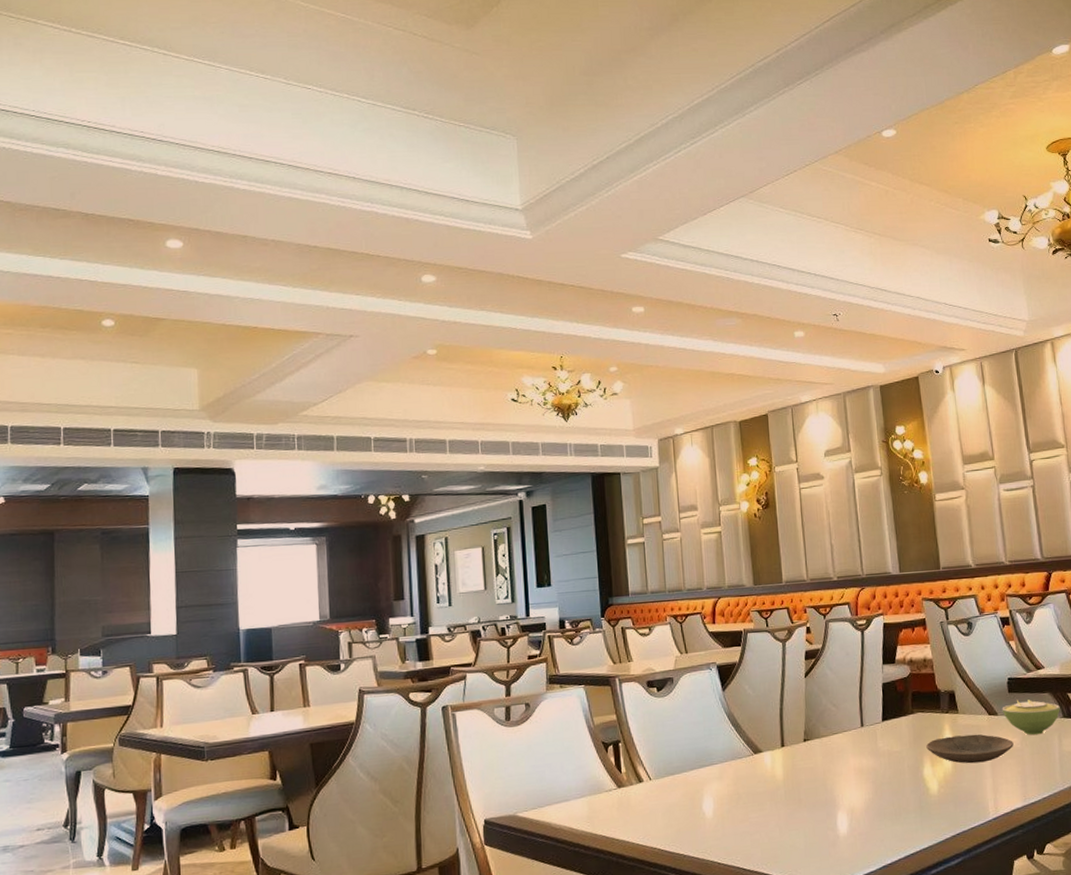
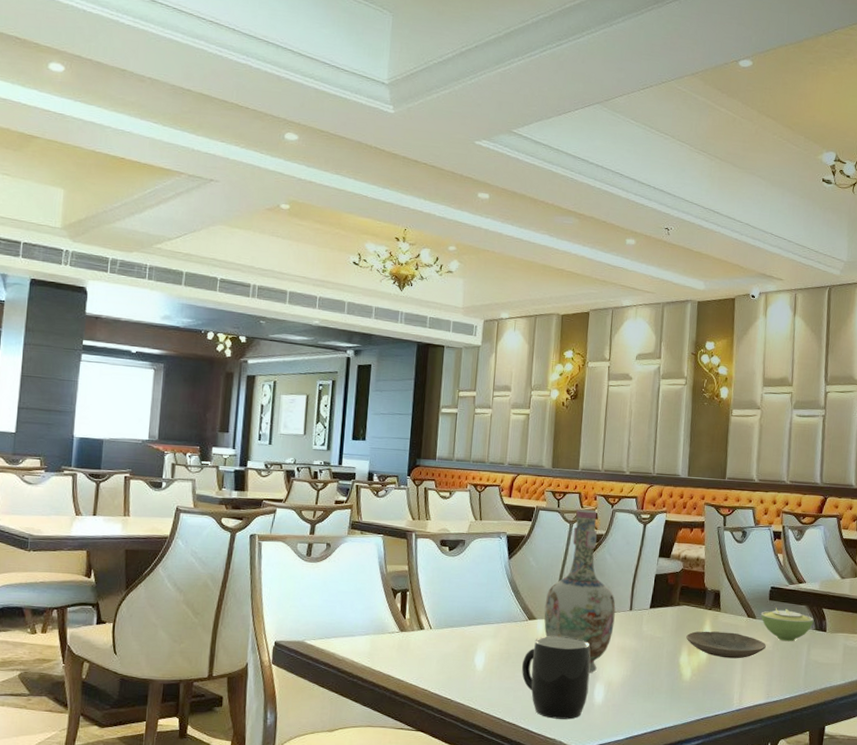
mug: none [754,766,831,859] -> present [521,636,591,720]
vase: none [769,624,847,802] -> present [544,509,616,673]

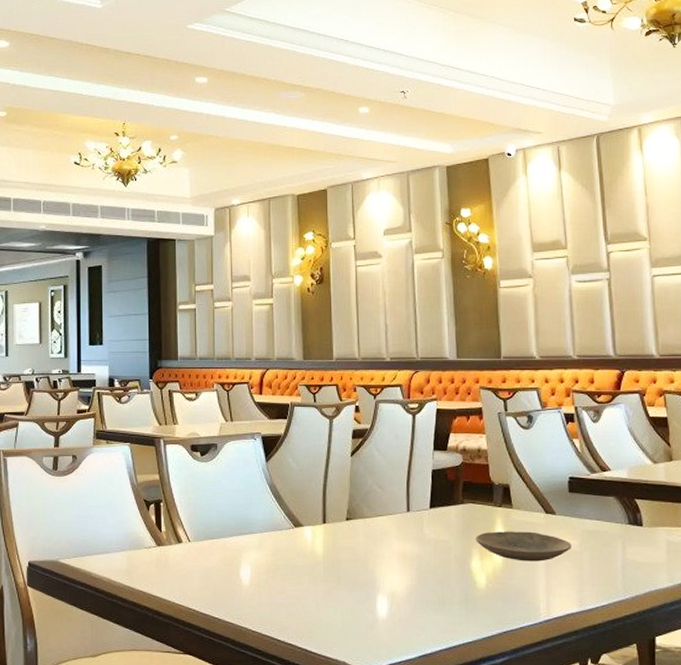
mug: present [521,636,591,720] -> none [292,544,370,637]
vase: present [544,509,616,673] -> none [311,402,391,584]
sugar bowl: present [760,607,814,642] -> none [560,500,626,540]

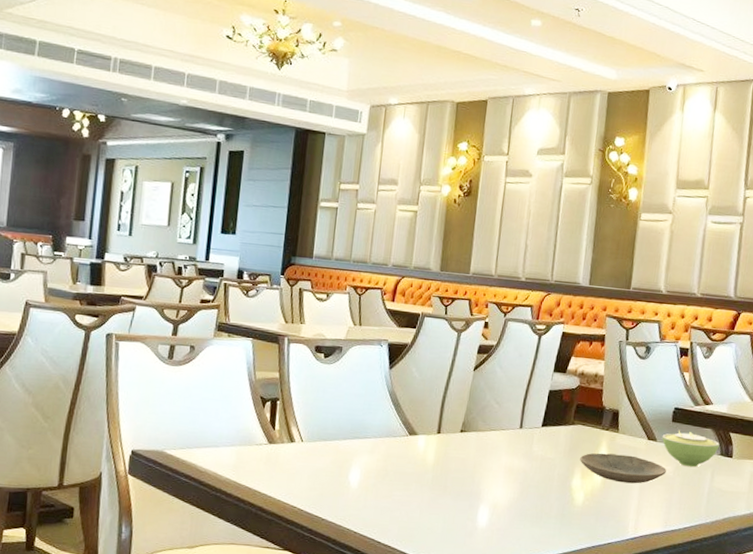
sugar bowl: none [560,500,626,540] -> present [662,430,720,468]

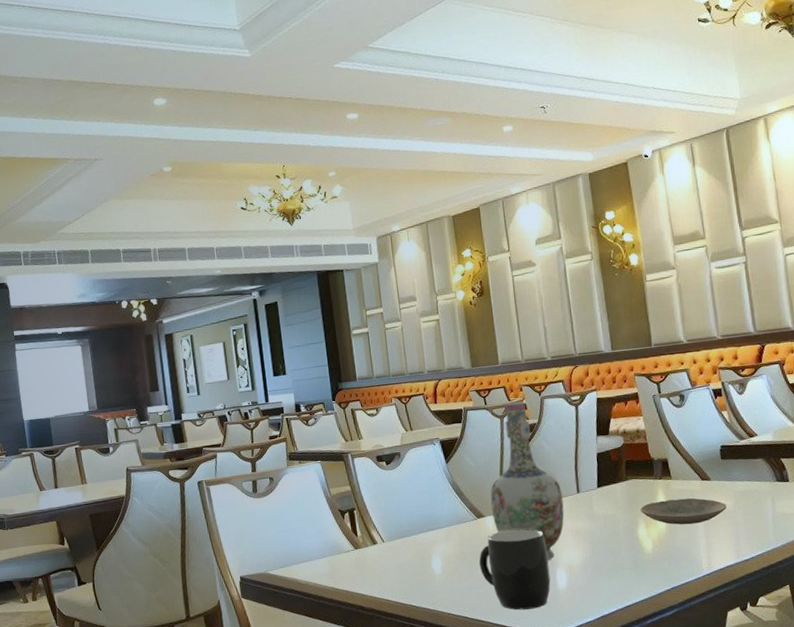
mug: none [399,453,475,543] -> present [479,528,551,610]
vase: none [426,316,505,494] -> present [490,401,564,560]
sugar bowl: present [662,430,720,468] -> none [714,465,774,499]

